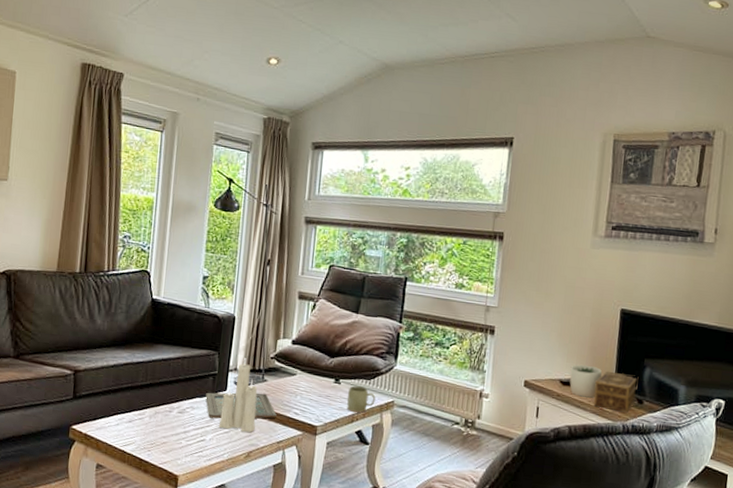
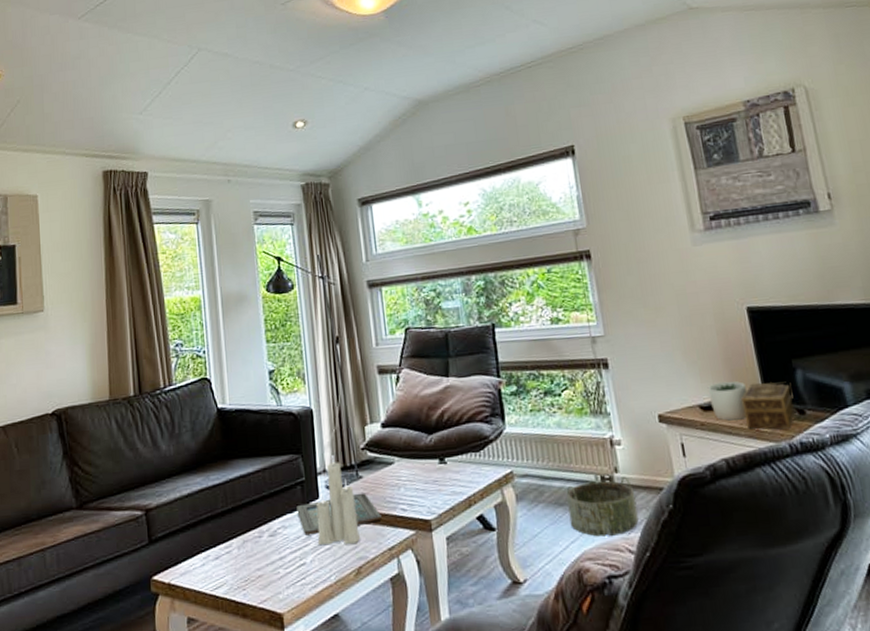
mug: present [346,385,376,413] -> none [457,461,491,494]
basket: none [431,421,490,468] -> present [566,476,639,537]

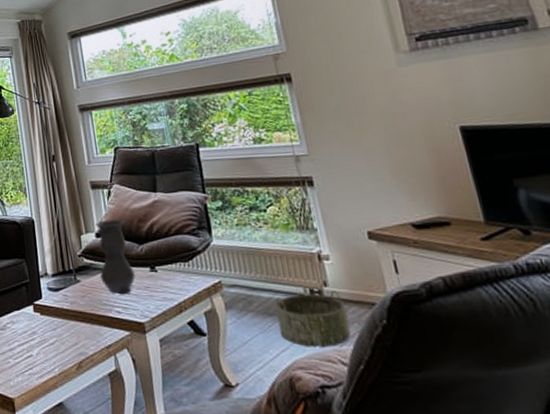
decorative tray: present [295,493,382,535] -> none [22,295,99,331]
candle: present [316,455,360,545] -> none [40,260,80,341]
vase: none [381,407,423,490] -> present [95,219,135,294]
planter: present [707,381,747,421] -> none [419,200,465,239]
decorative box: present [741,382,797,430] -> none [457,201,522,249]

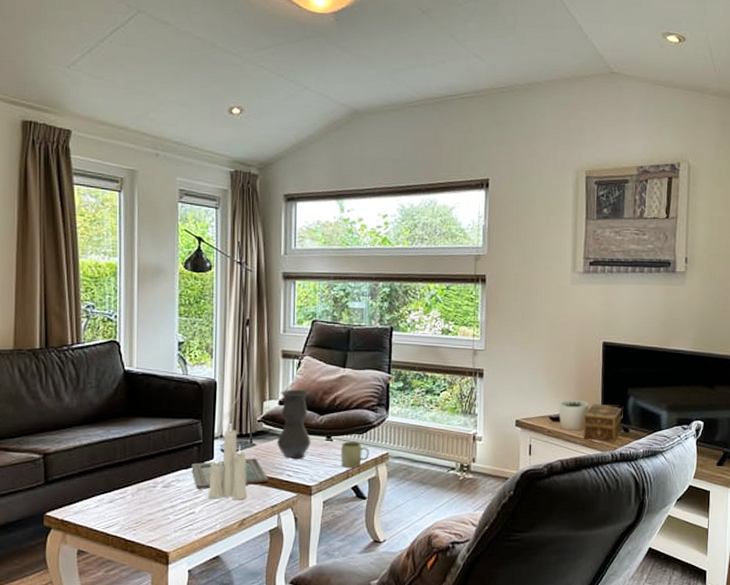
decorative tray: none [22,295,99,331] -> present [190,458,269,489]
candle: none [40,260,80,341] -> present [207,423,247,499]
mug: none [167,270,201,301] -> present [340,441,370,468]
basket: present [275,290,351,347] -> none [429,466,485,511]
planter: none [419,200,465,239] -> present [558,399,589,431]
decorative box: none [457,201,522,249] -> present [583,403,623,442]

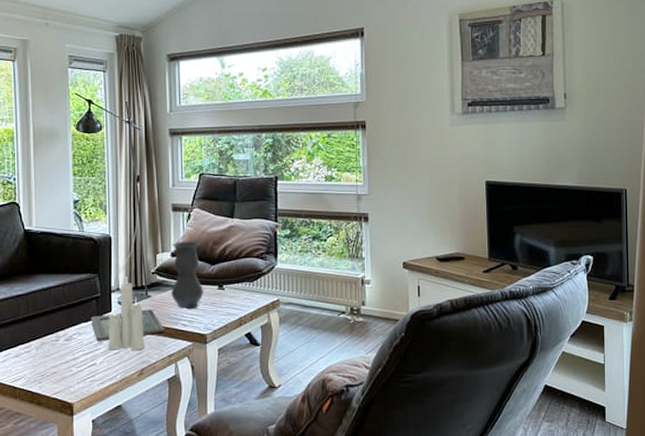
mug: present [340,441,370,468] -> none [232,289,261,315]
planter: present [558,399,589,431] -> none [445,239,475,271]
decorative box: present [583,403,623,442] -> none [470,242,511,280]

